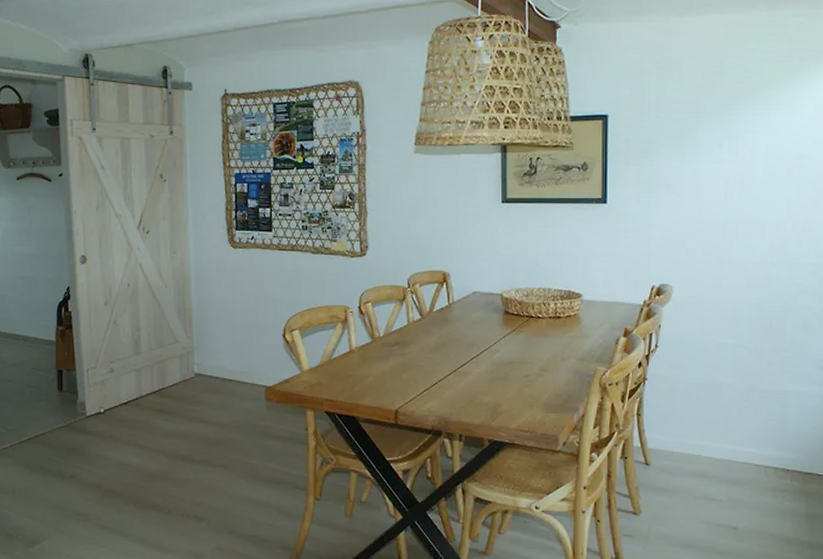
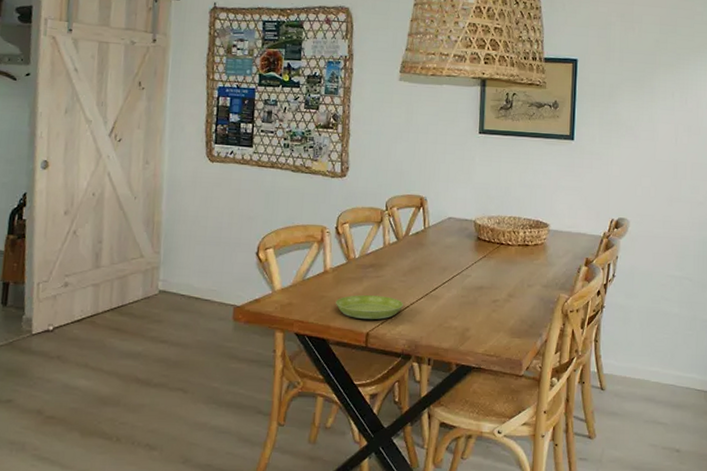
saucer: none [362,373,431,397] -> present [335,295,403,320]

